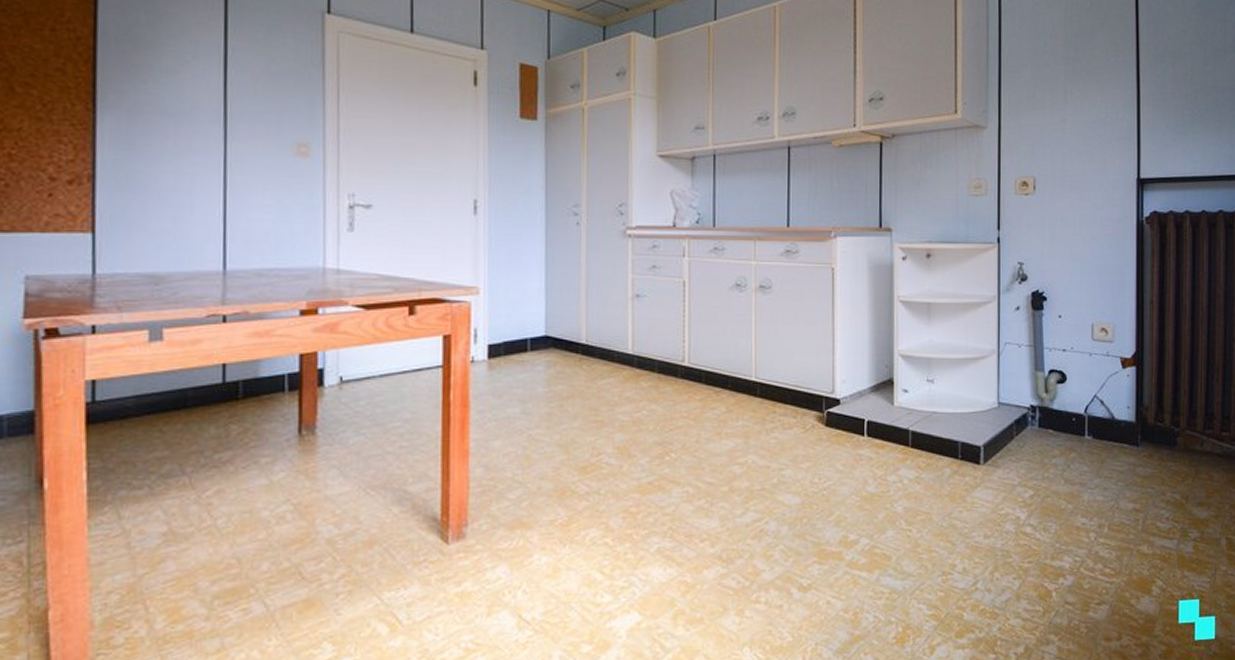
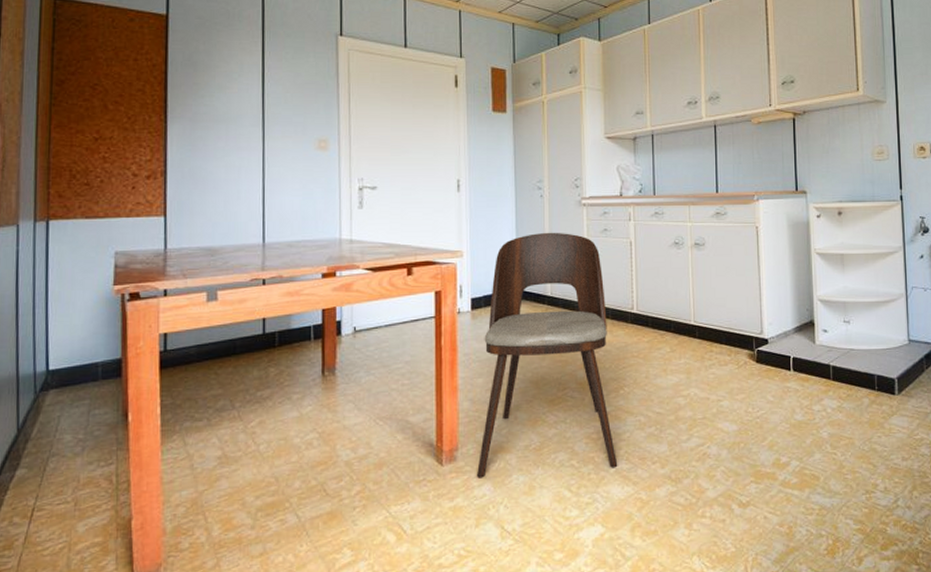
dining chair: none [490,267,660,557] -> present [477,232,618,477]

